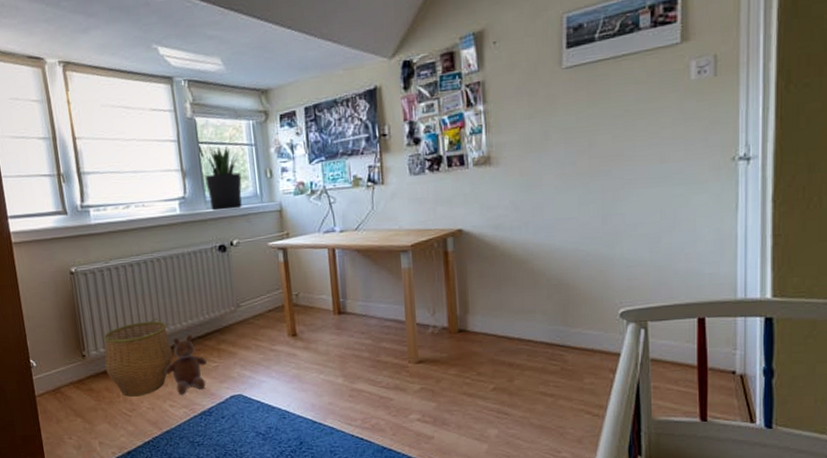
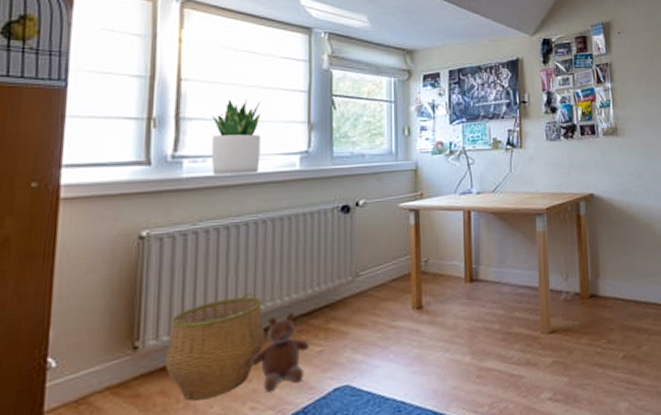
planter: none [104,151,148,221] -> present [211,98,261,175]
planter: present [205,144,242,211] -> none [335,98,377,167]

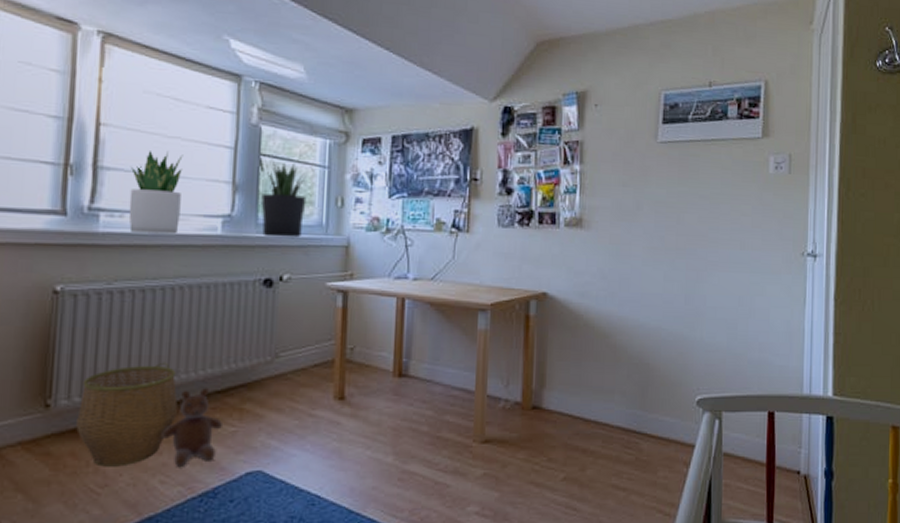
planter: none [335,98,377,167] -> present [261,158,307,238]

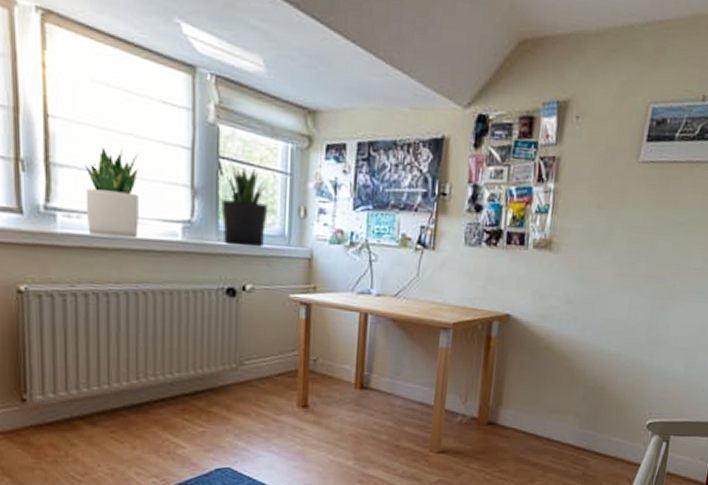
basket: present [76,362,178,467] -> none [53,364,148,458]
teddy bear: present [162,388,224,466] -> none [135,391,193,461]

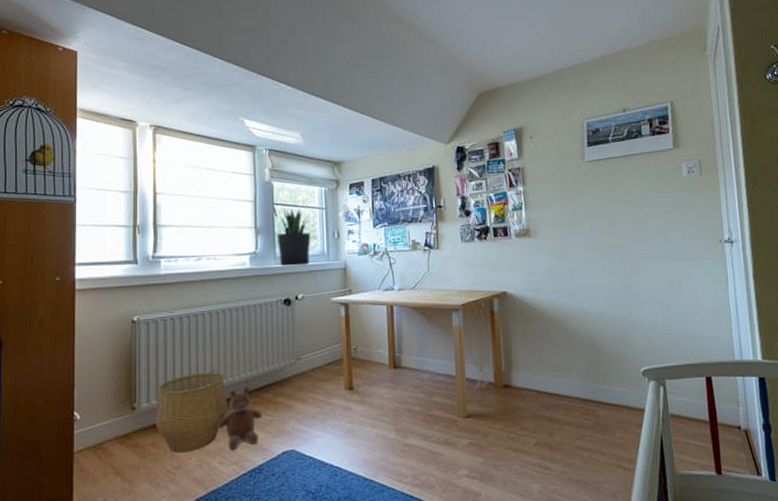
basket: none [53,364,148,458] -> present [155,369,227,453]
planter: present [85,148,139,238] -> none [181,208,218,272]
teddy bear: none [135,391,193,461] -> present [218,387,263,450]

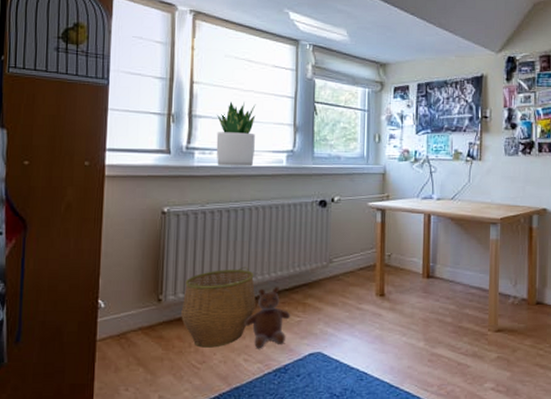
planter: none [181,208,218,272] -> present [216,101,256,166]
planter: present [277,206,311,266] -> none [316,105,351,167]

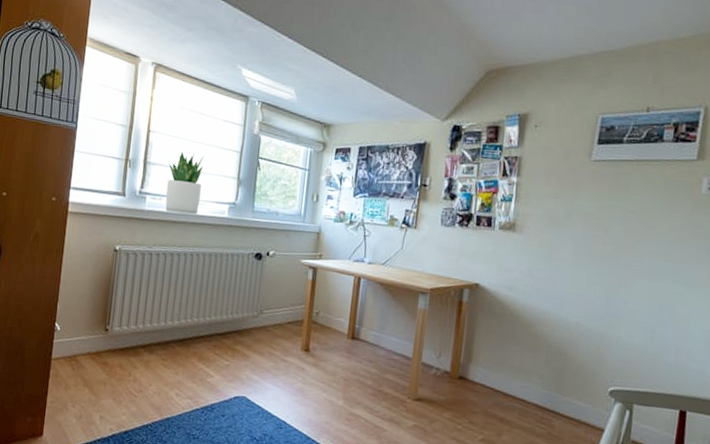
basket: present [181,266,256,348] -> none [124,308,191,379]
teddy bear: present [245,287,291,348] -> none [179,330,221,385]

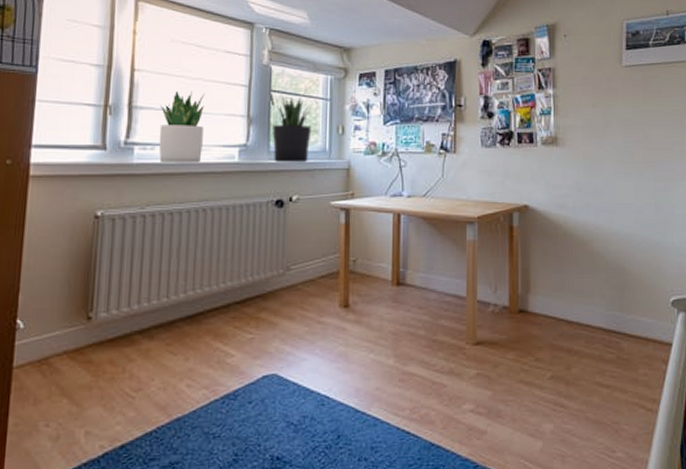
planter: none [257,161,291,224] -> present [272,93,312,163]

